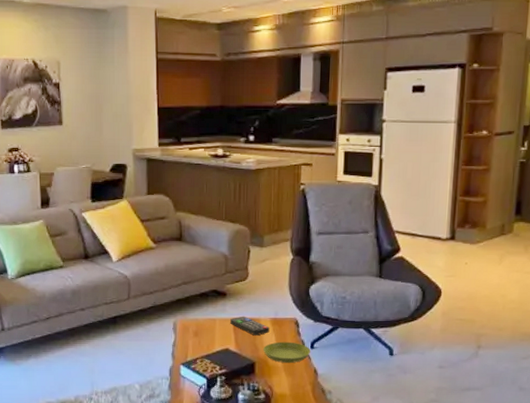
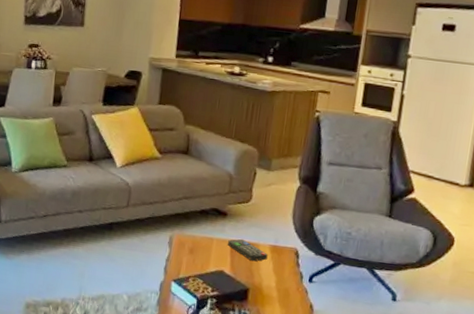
saucer: present [263,341,311,363] -> none [259,270,309,295]

